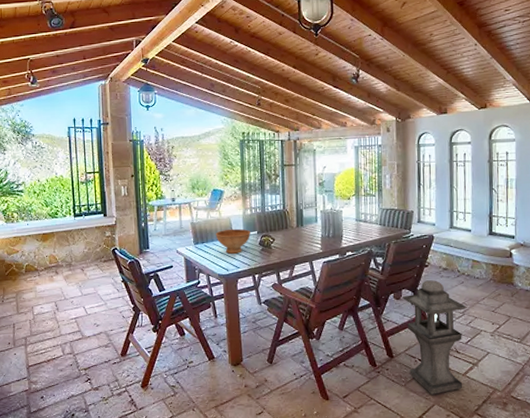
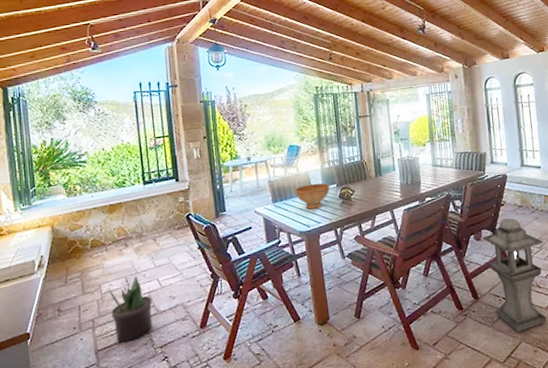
planter: none [40,302,78,360] -> present [108,276,152,342]

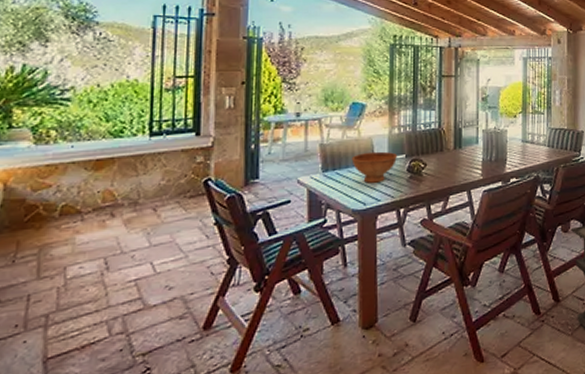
planter: present [108,276,152,342] -> none [76,257,139,347]

